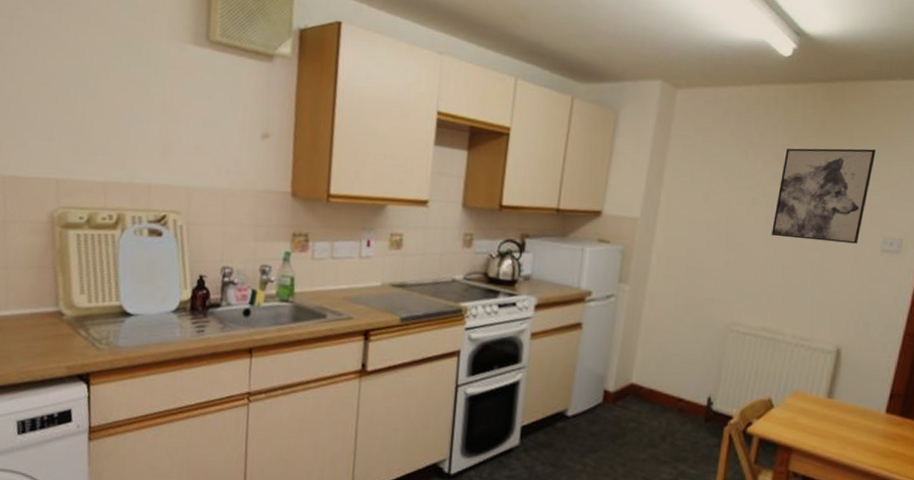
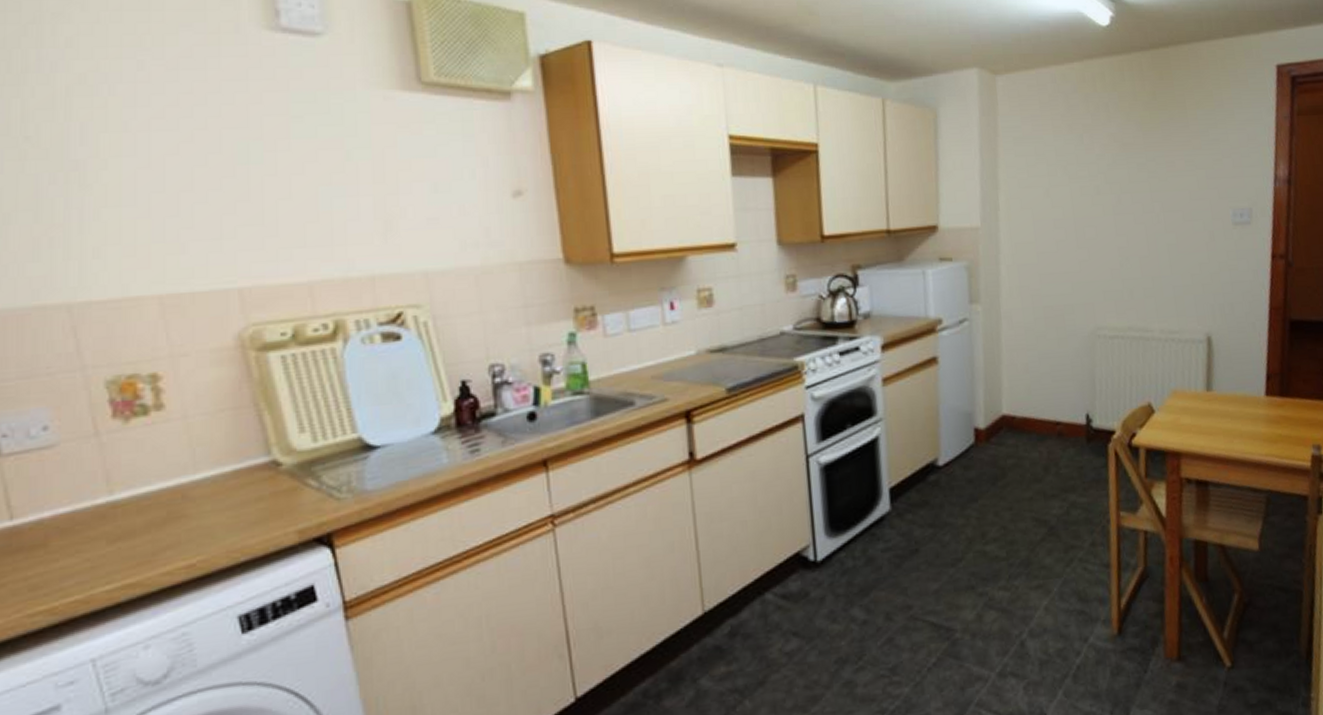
wall art: present [771,148,876,244] -> none [1120,116,1211,226]

